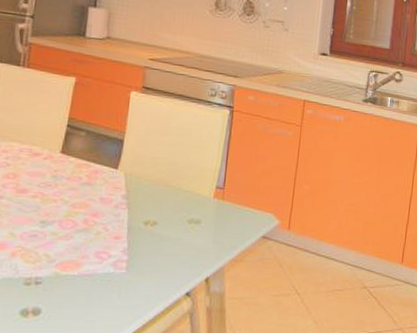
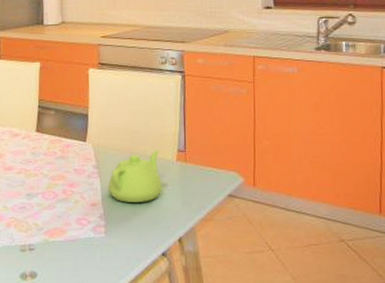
teapot: none [135,184,197,239] -> present [107,150,162,202]

